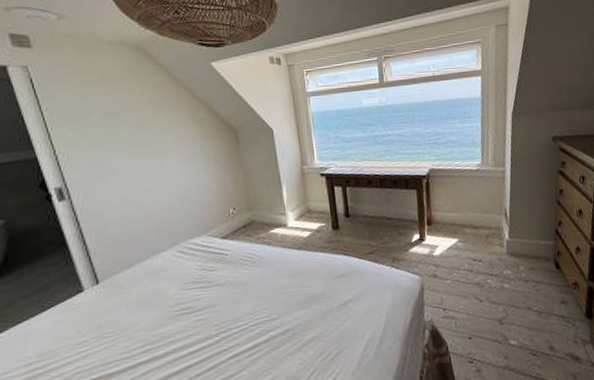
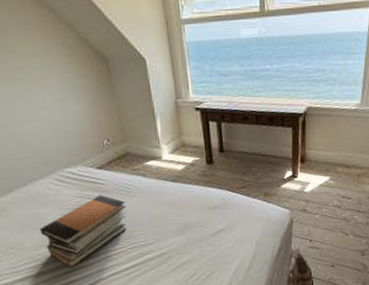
book stack: none [158,266,250,350] -> present [39,195,127,268]

